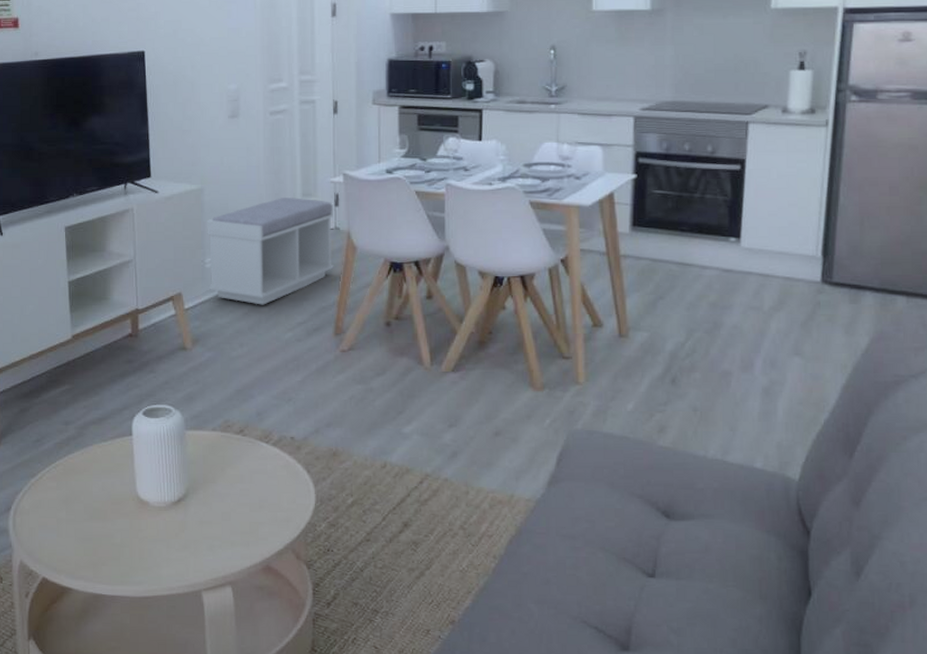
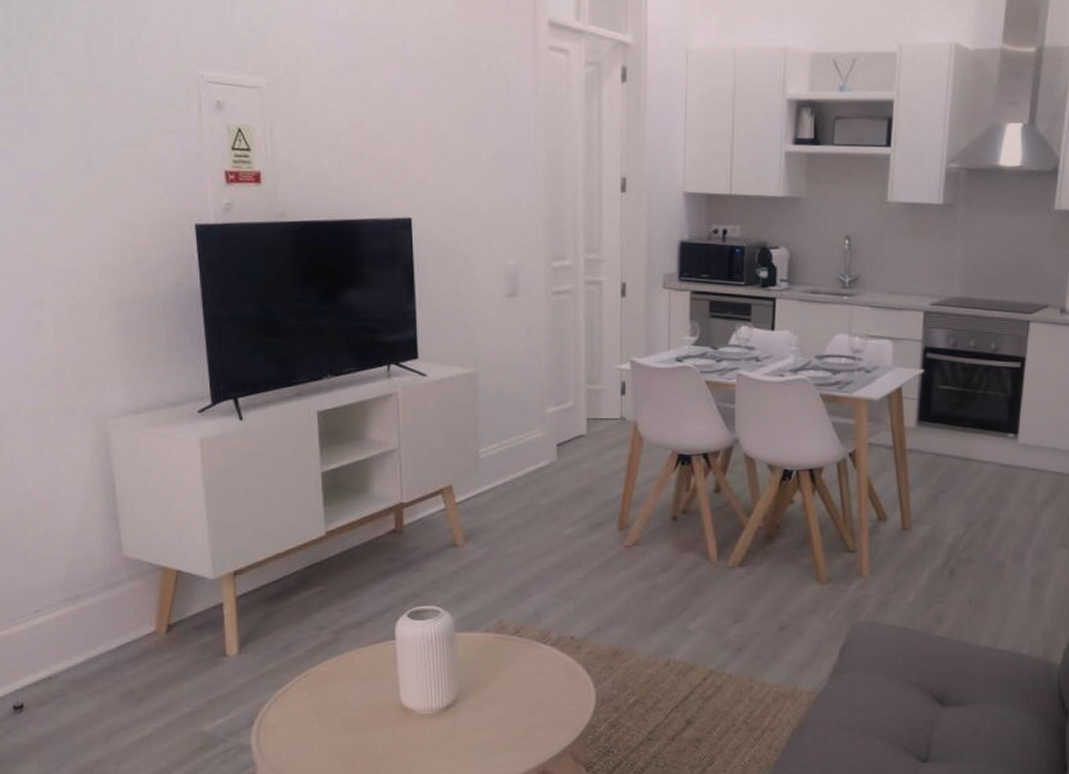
bench: present [207,198,334,305] -> none [481,385,619,499]

